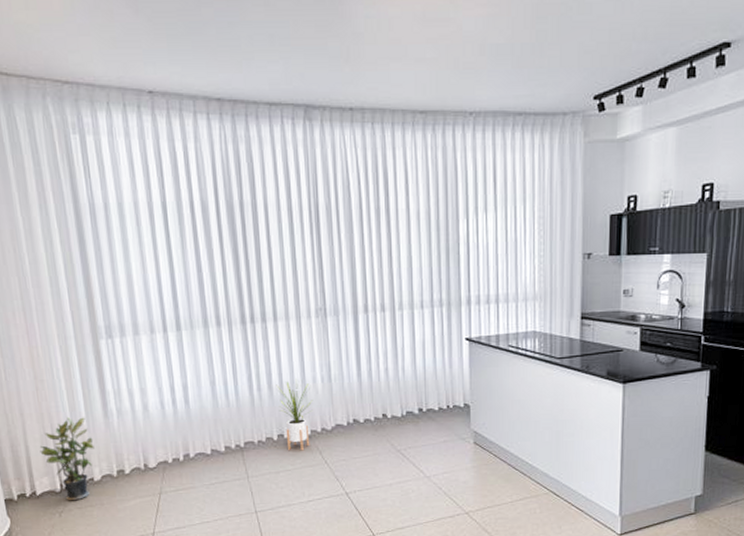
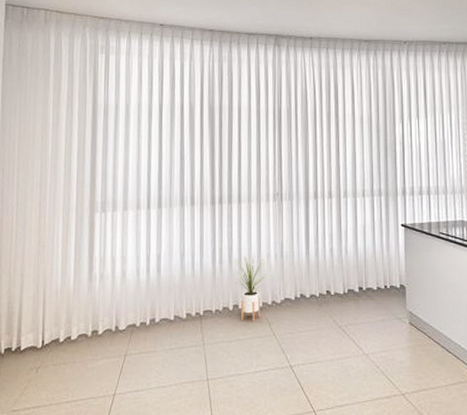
potted plant: present [39,416,94,501] -> none [31,278,77,358]

